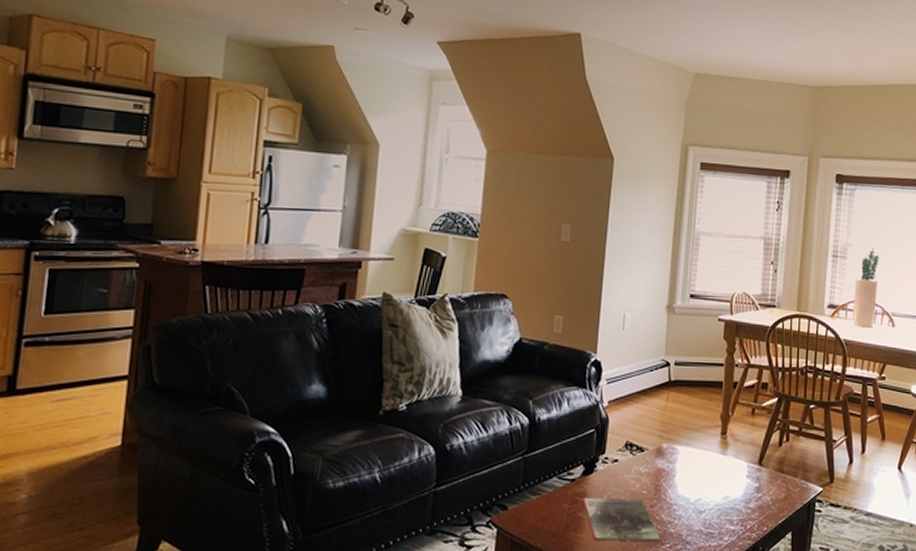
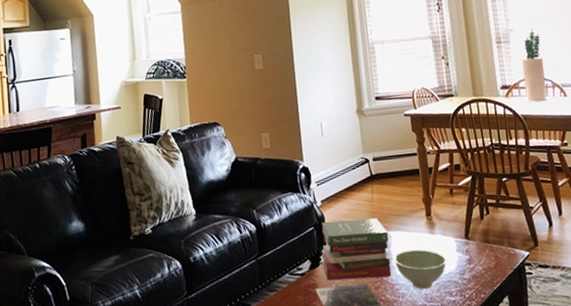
books: none [597,425,676,495] -> present [321,218,392,281]
bowl: none [676,469,734,513] -> present [393,249,447,289]

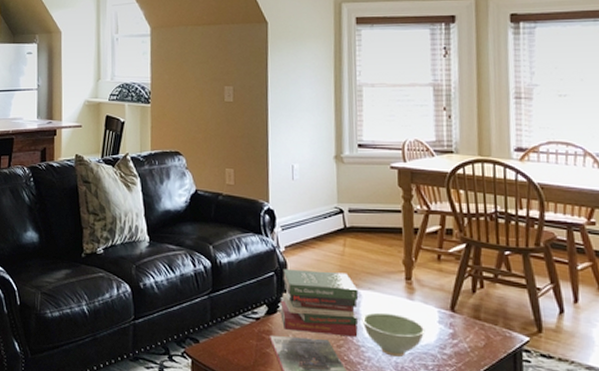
vase: present [522,29,547,102] -> none [545,86,575,170]

